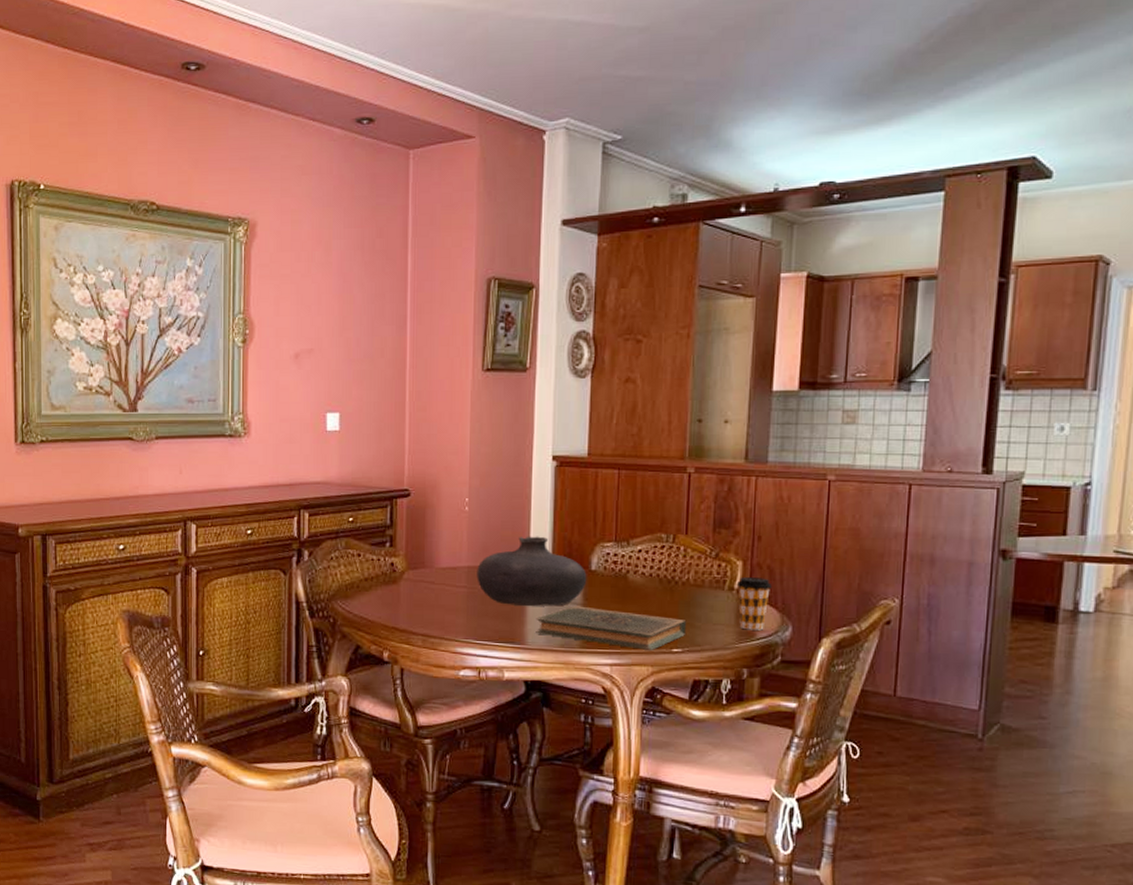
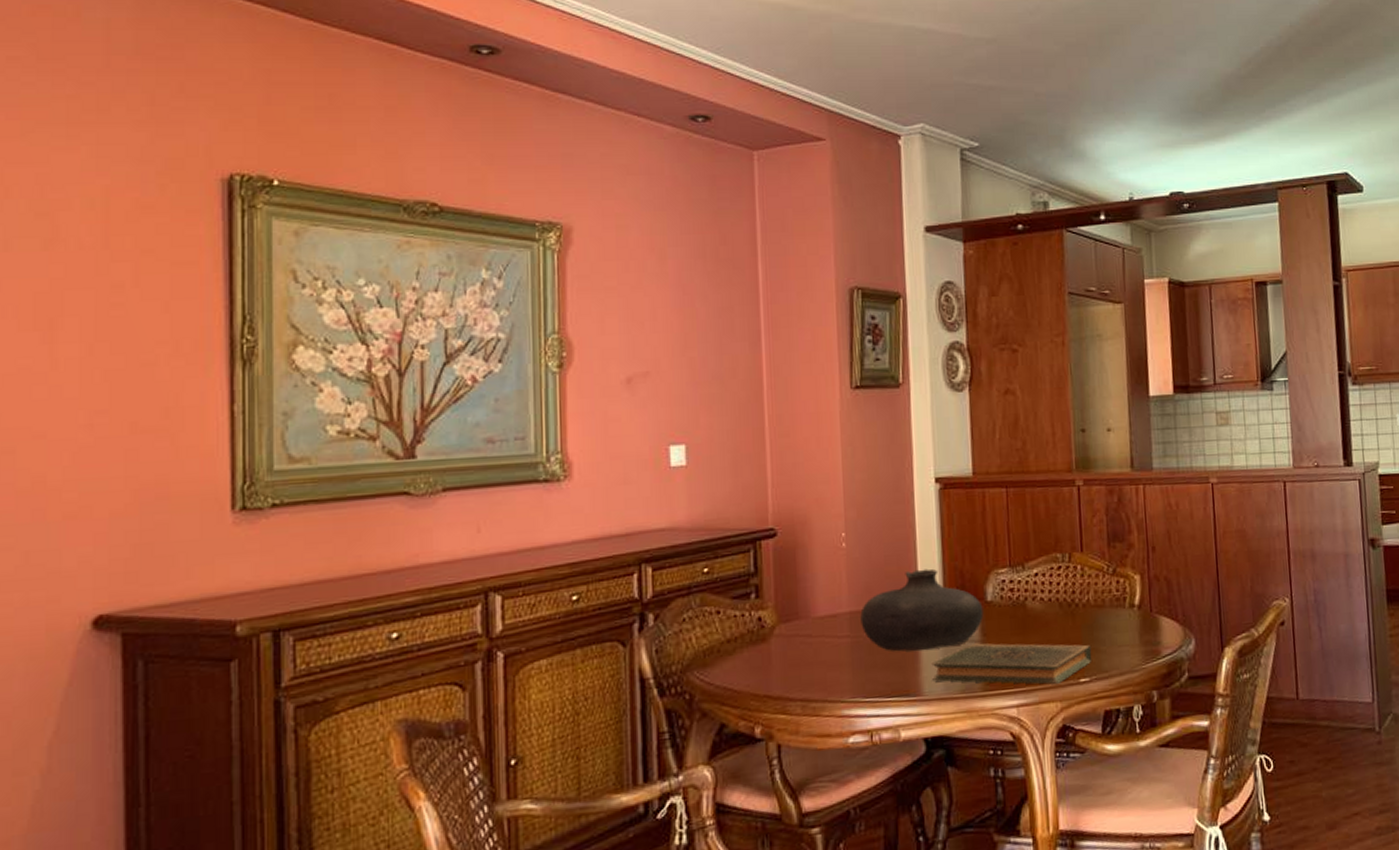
coffee cup: present [736,577,772,631] -> none [1136,590,1171,649]

